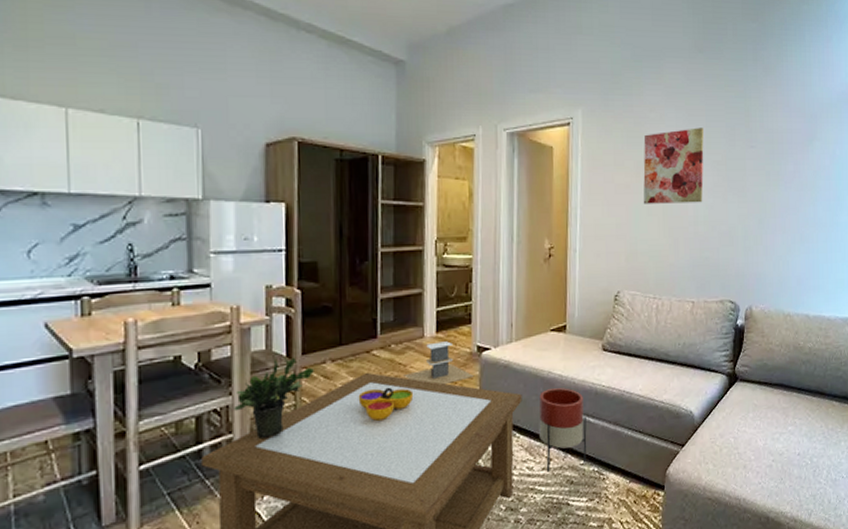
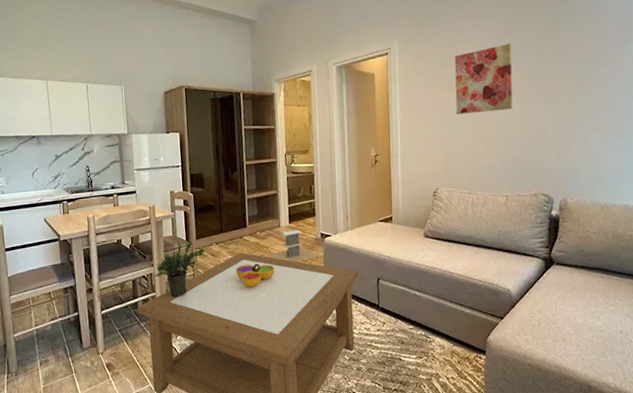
planter: present [539,387,587,472] -> none [372,266,414,333]

